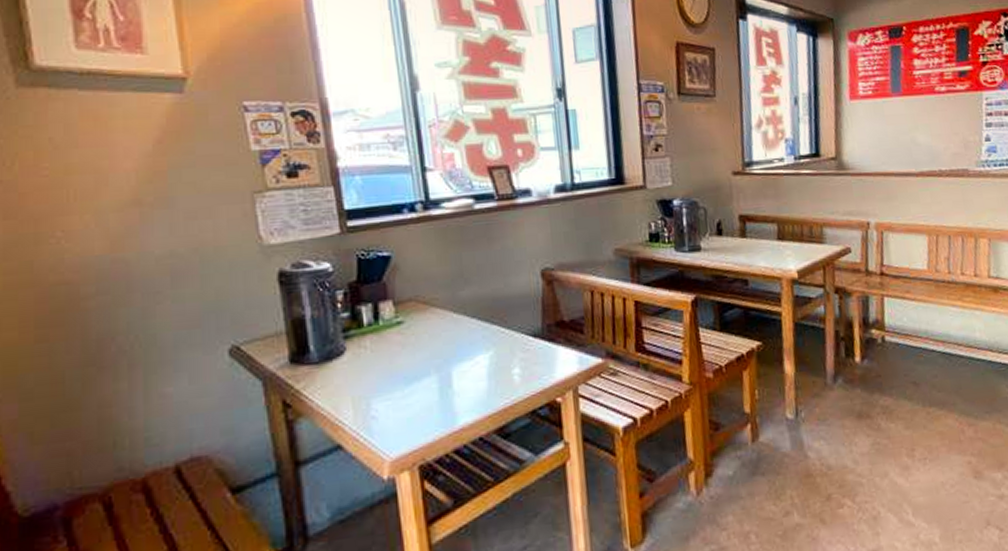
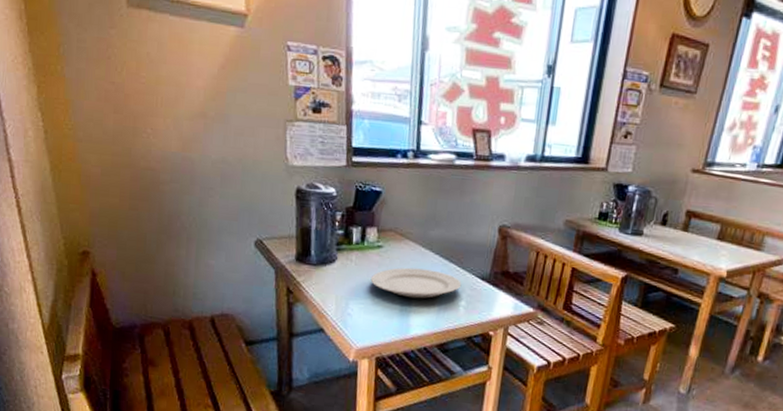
plate: none [394,337,511,379] -> present [370,267,462,299]

